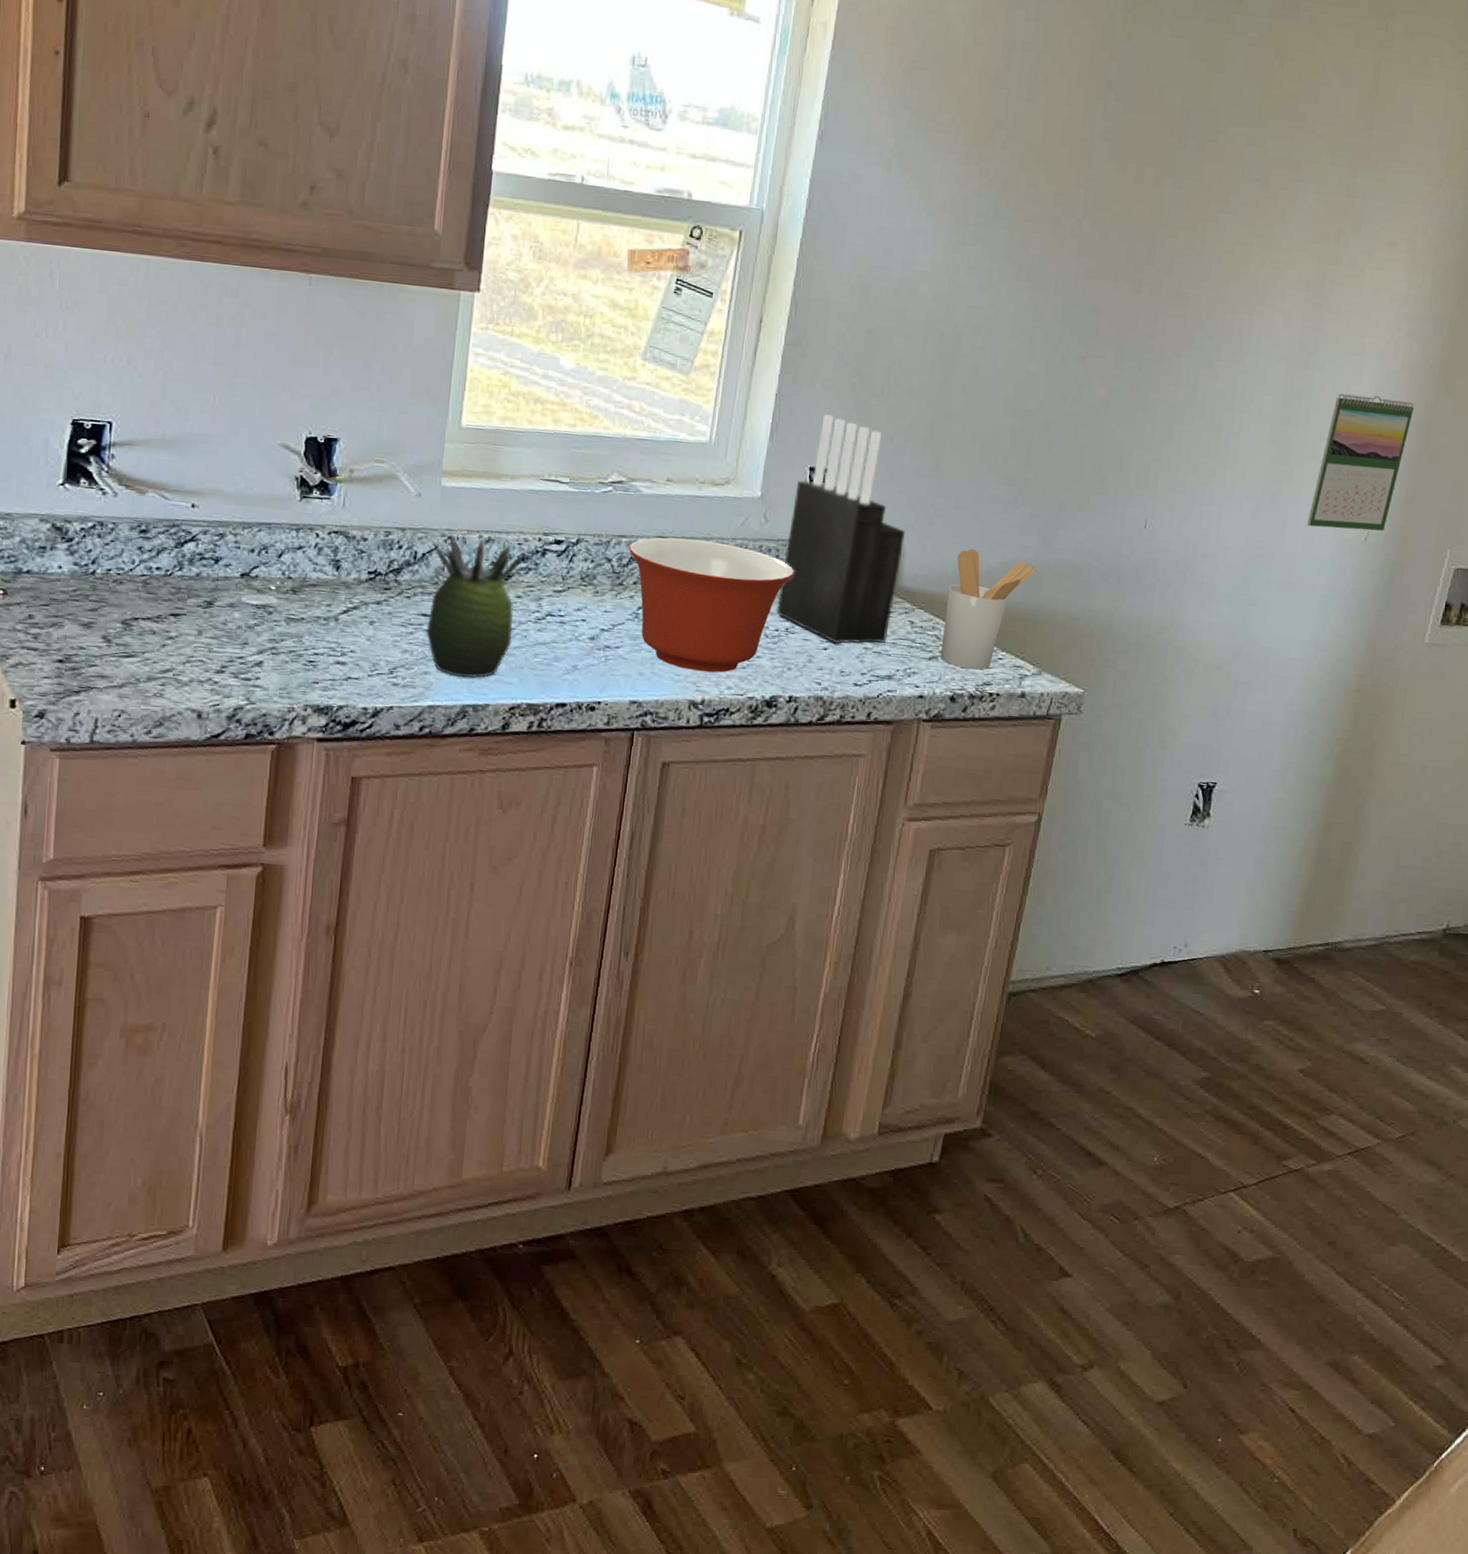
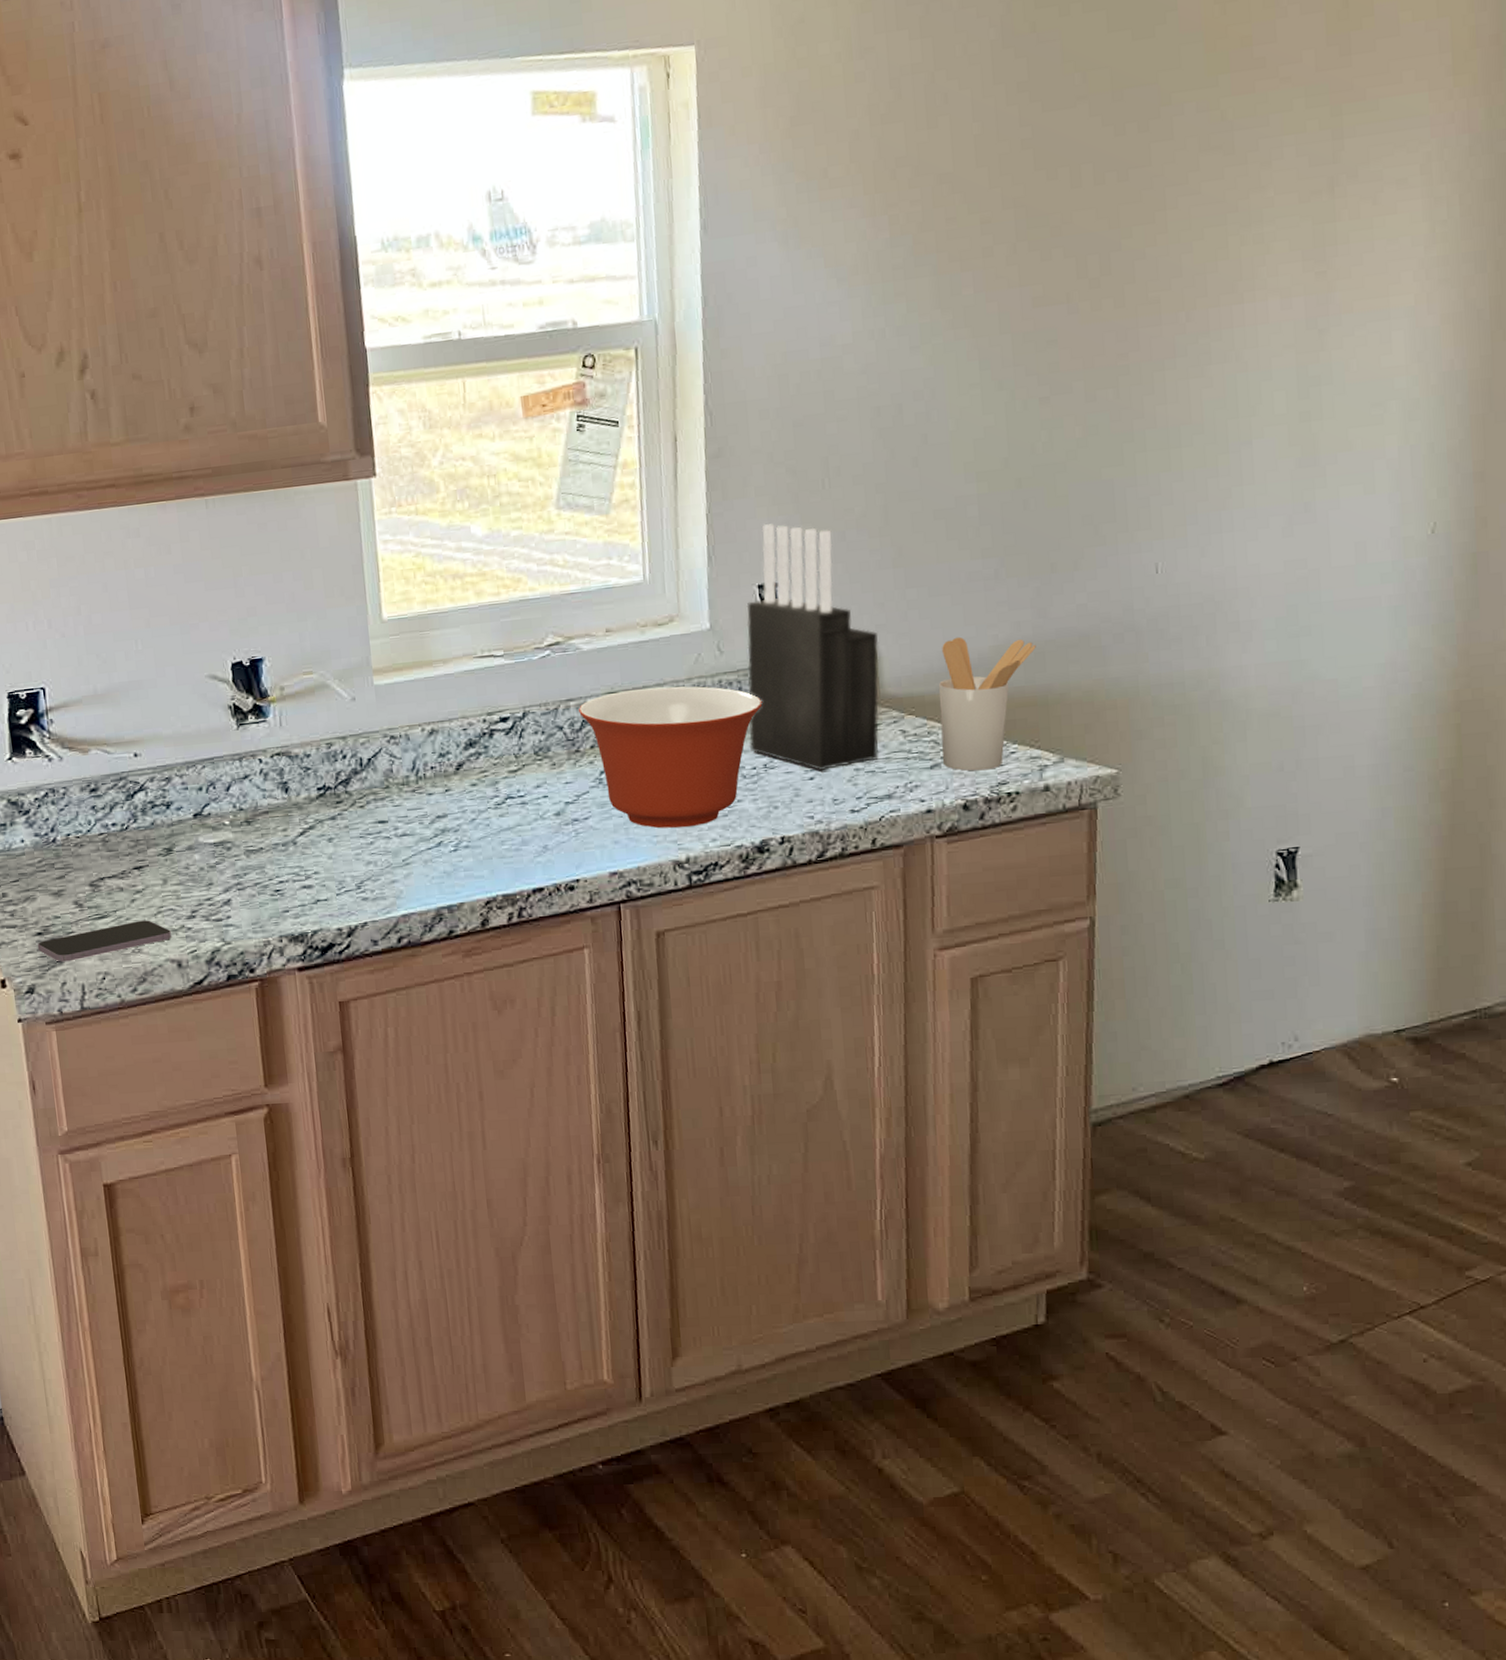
smartphone: none [56,665,197,694] -> present [37,920,171,962]
succulent plant: present [426,533,528,678] -> none [374,728,475,880]
calendar: present [1307,393,1414,531] -> none [1355,359,1466,530]

